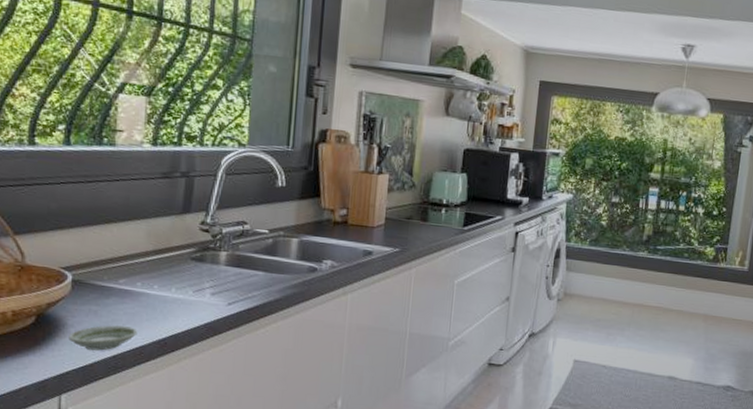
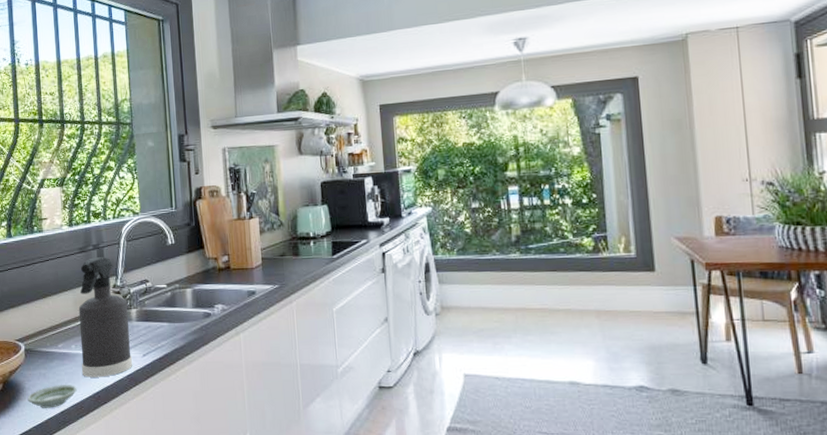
spray bottle: none [146,186,216,323] -> present [78,257,132,378]

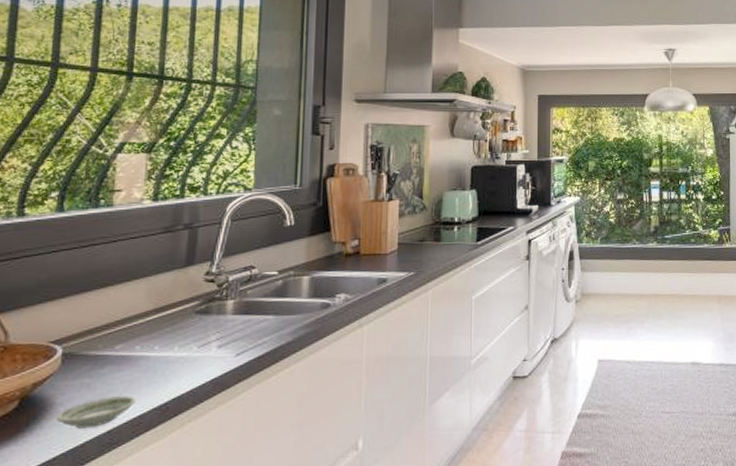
spray bottle: present [78,257,132,378] -> none [145,238,222,385]

